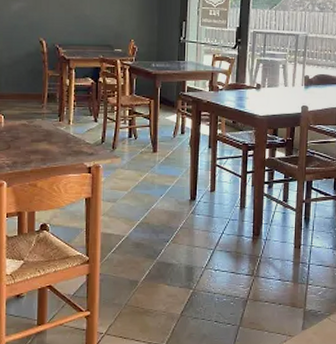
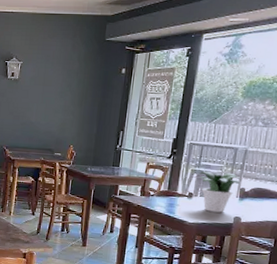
potted plant: none [265,61,304,103] -> present [199,171,240,213]

